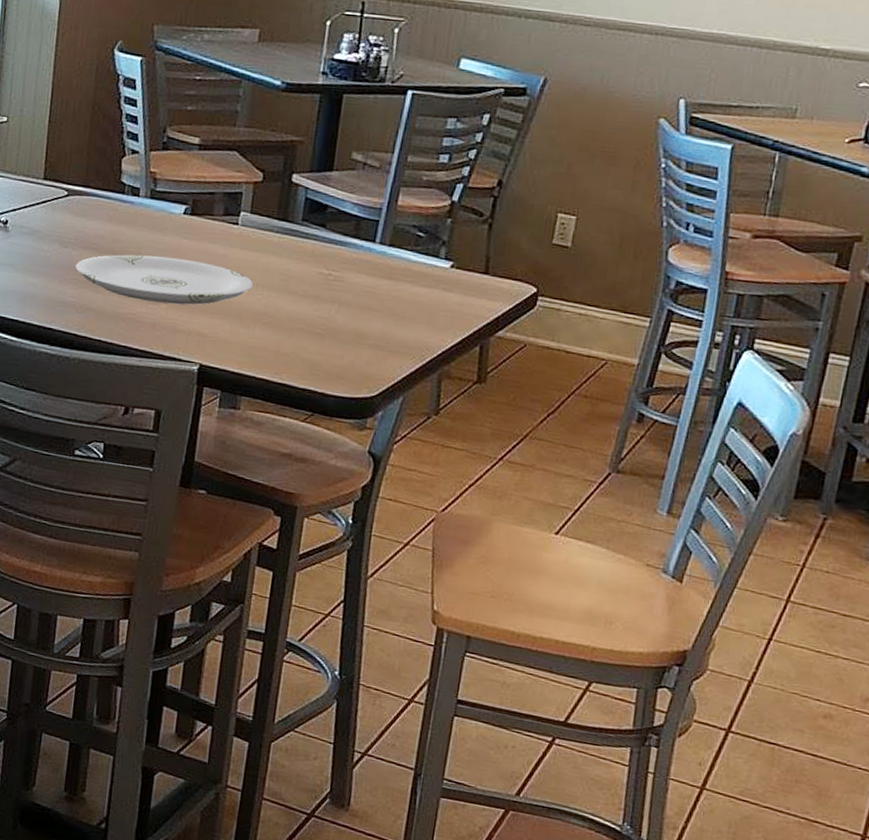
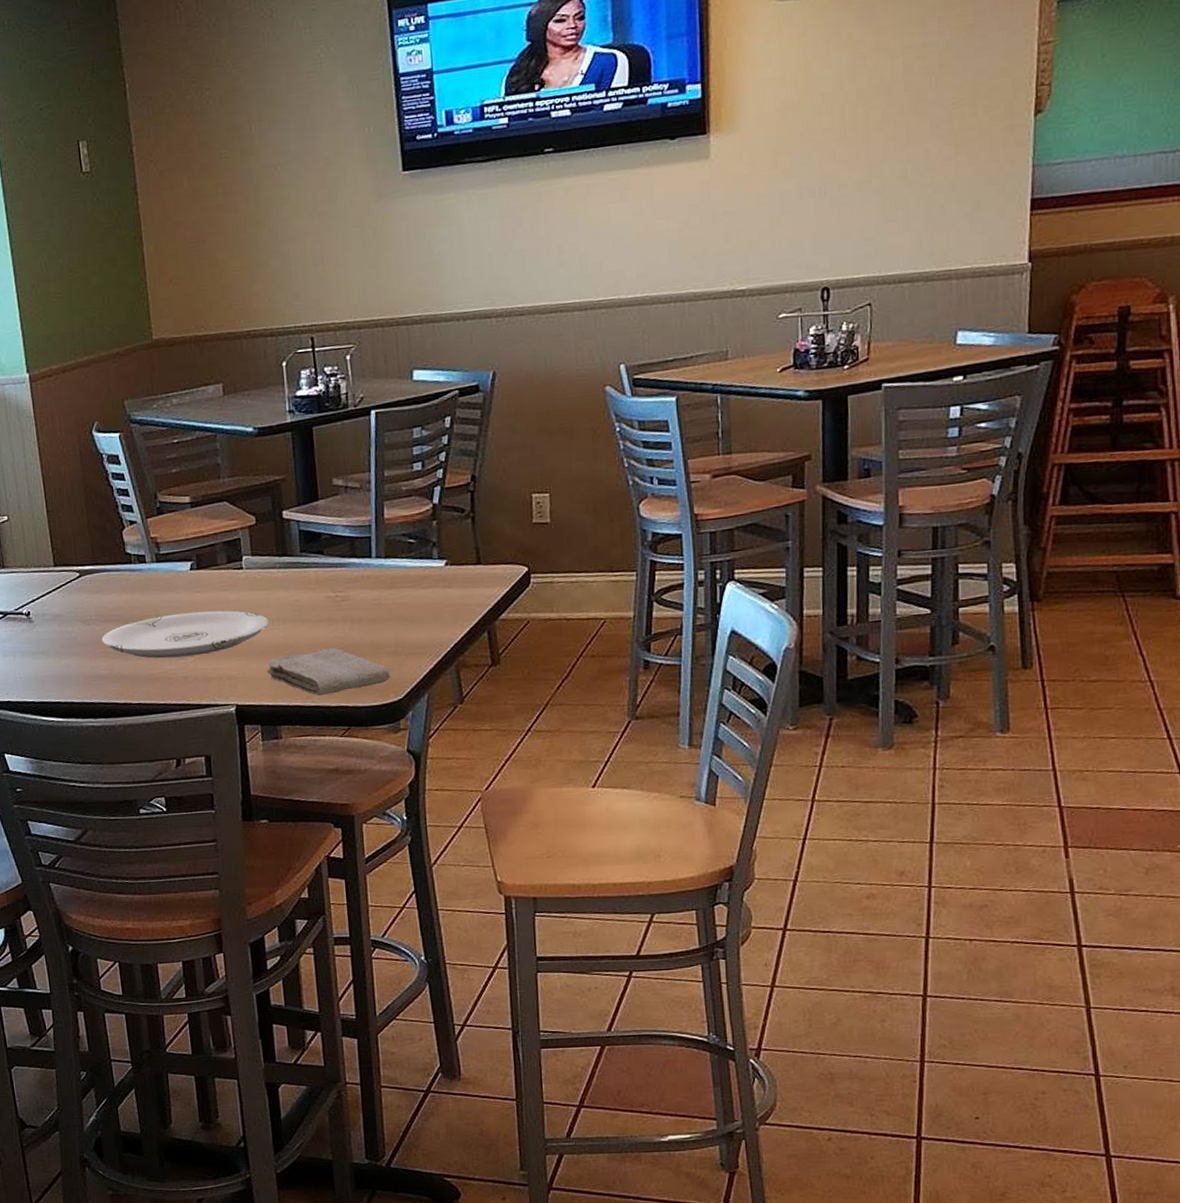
washcloth: none [239,324,368,376] -> present [266,648,391,696]

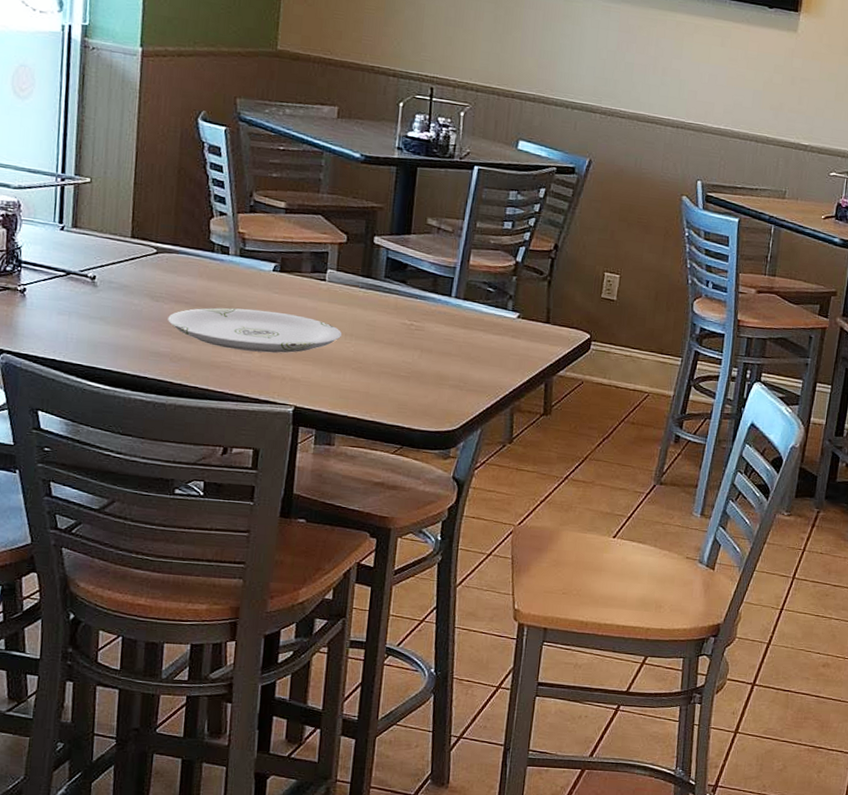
washcloth: present [266,648,391,696] -> none [331,369,449,413]

